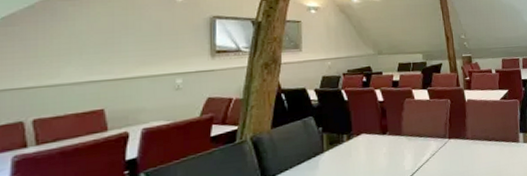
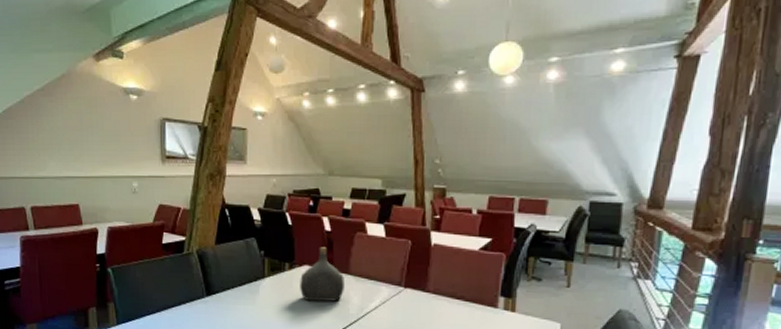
water jug: none [358,115,399,167] -> present [300,247,344,302]

